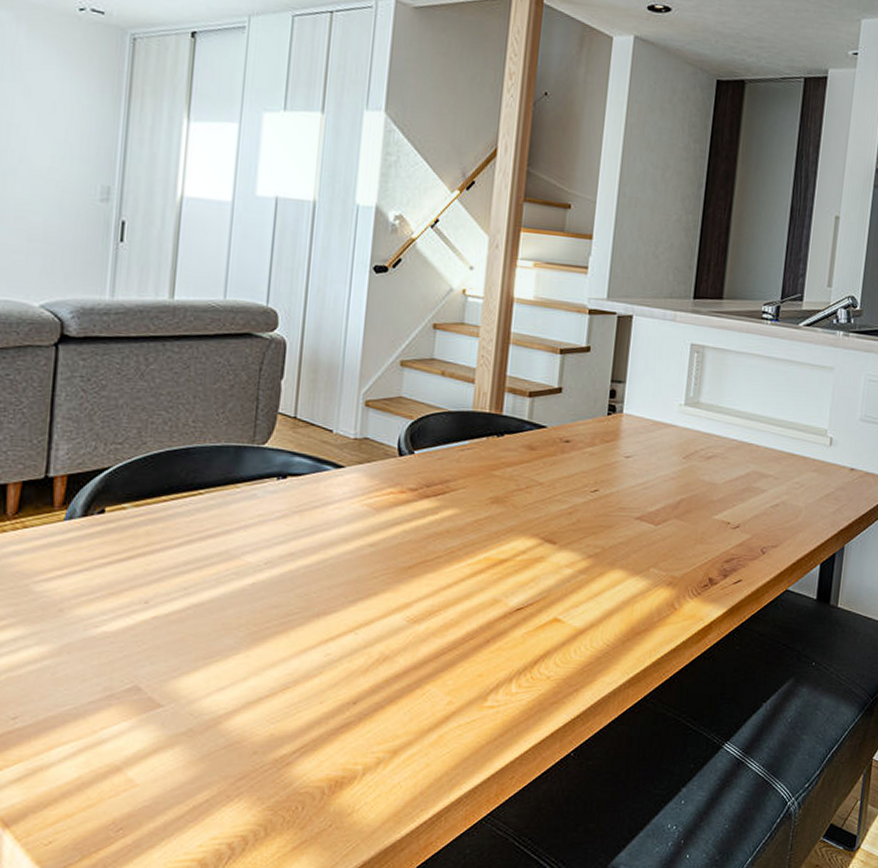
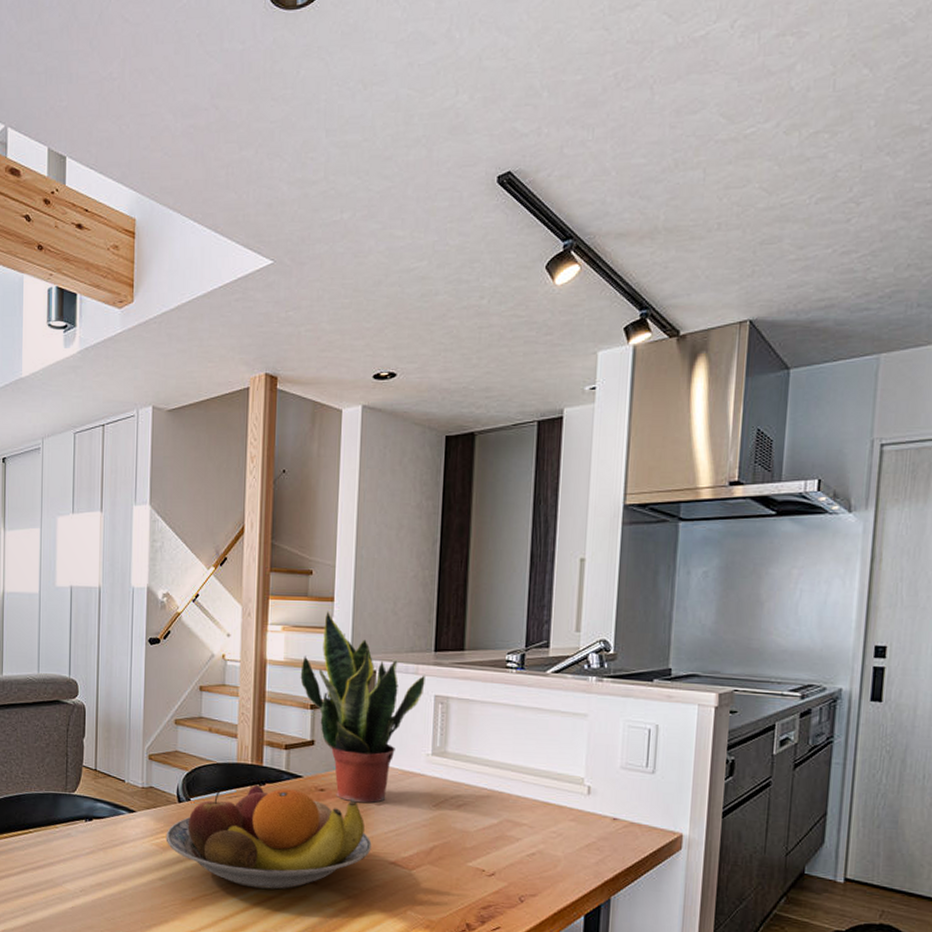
fruit bowl: none [380,435,618,552] -> present [165,784,372,890]
potted plant: none [550,249,683,456] -> present [300,611,425,803]

